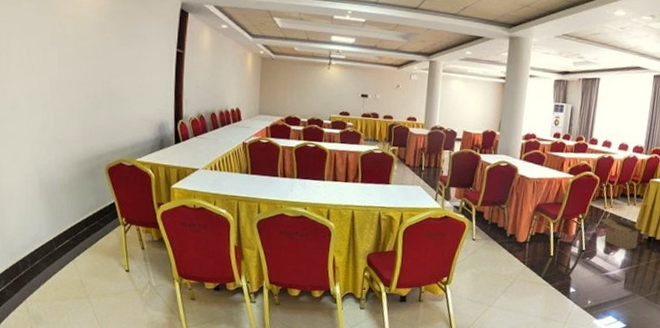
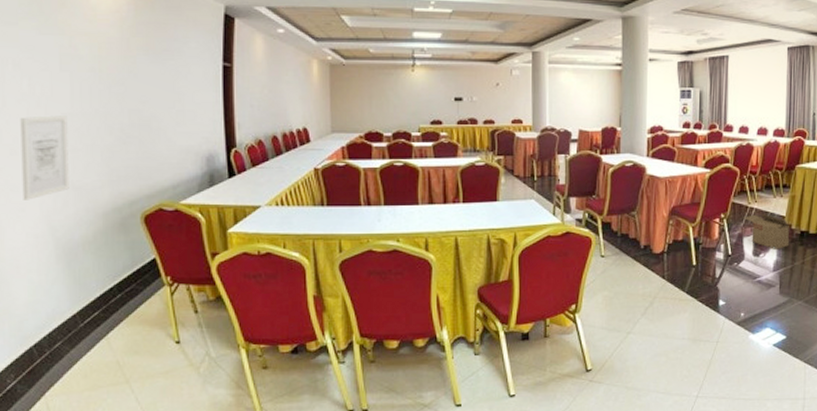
wall art: none [18,80,55,147] -> present [20,115,69,200]

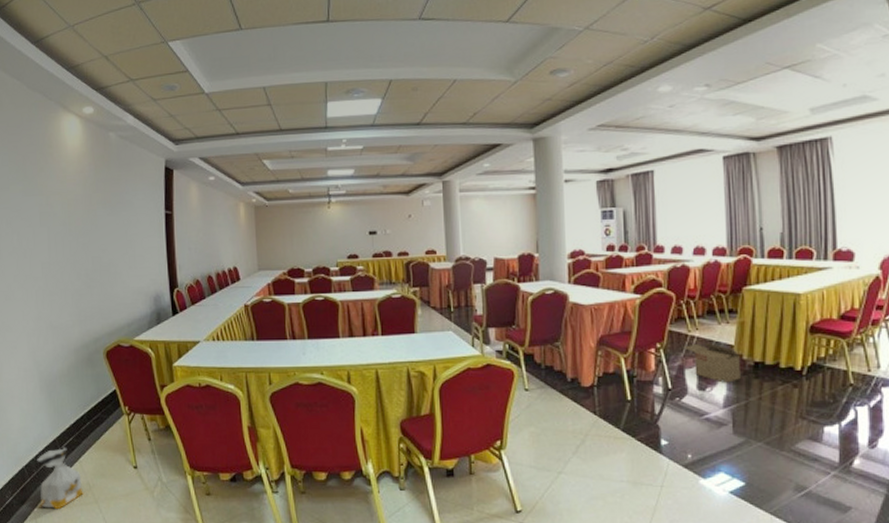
wall art: present [20,115,69,200] -> none [12,265,49,339]
bag: none [50,322,113,393] -> present [37,447,85,510]

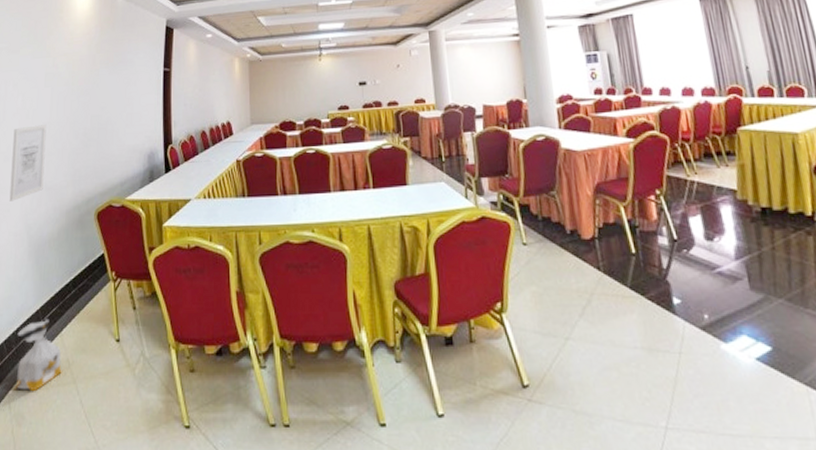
wall art: none [12,265,49,339] -> present [9,125,47,201]
cardboard box: present [683,343,740,383] -> none [684,188,749,232]

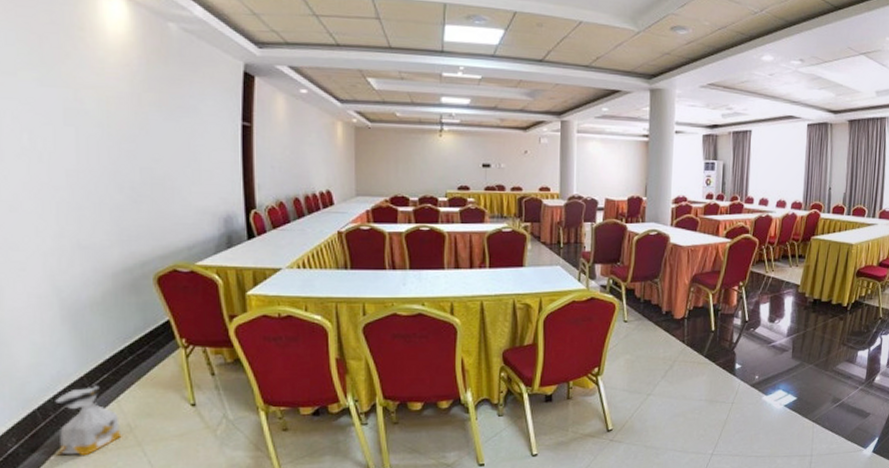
wall art: present [9,125,47,201] -> none [20,172,75,259]

